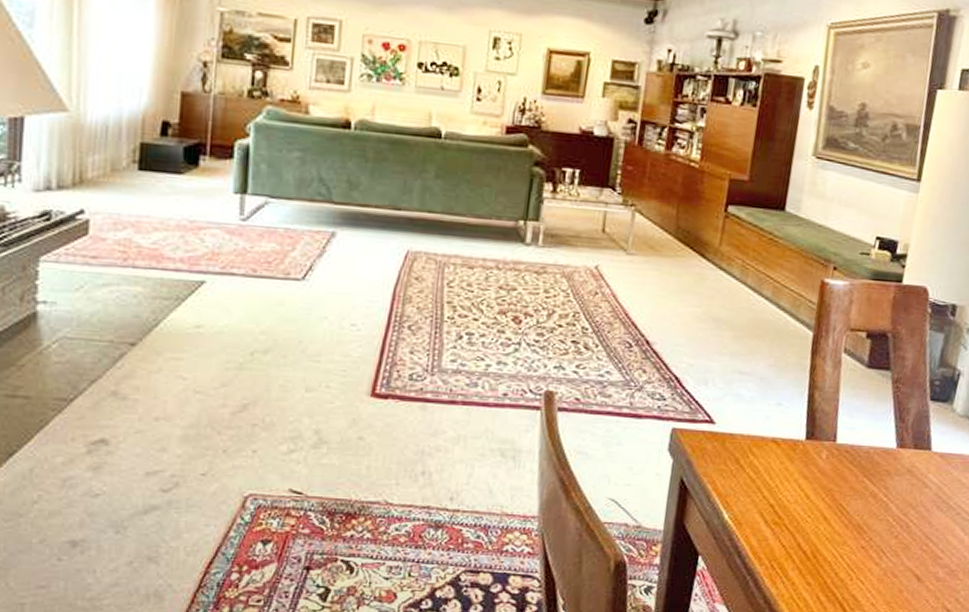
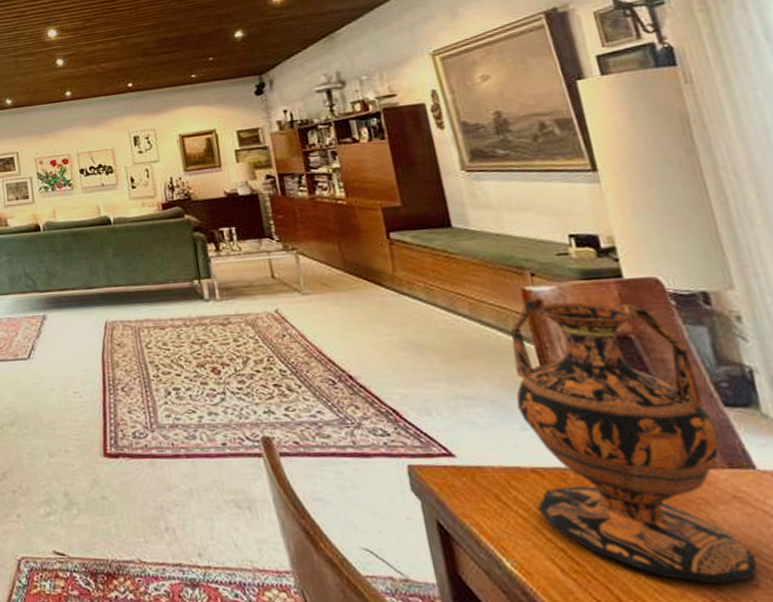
vase: none [765,290,924,536] -> present [510,298,758,585]

